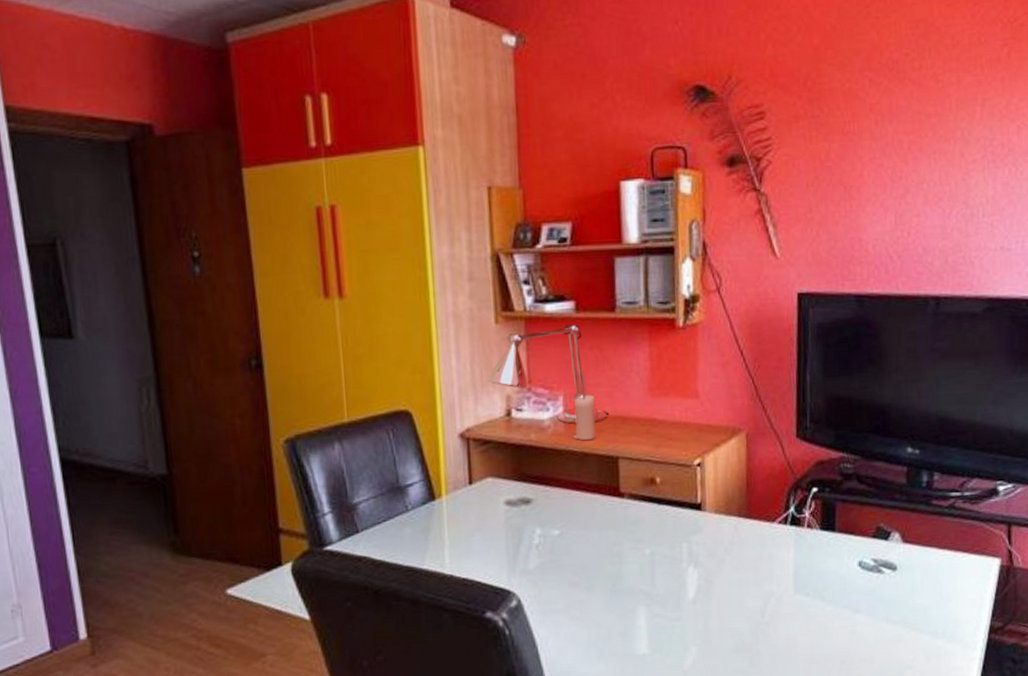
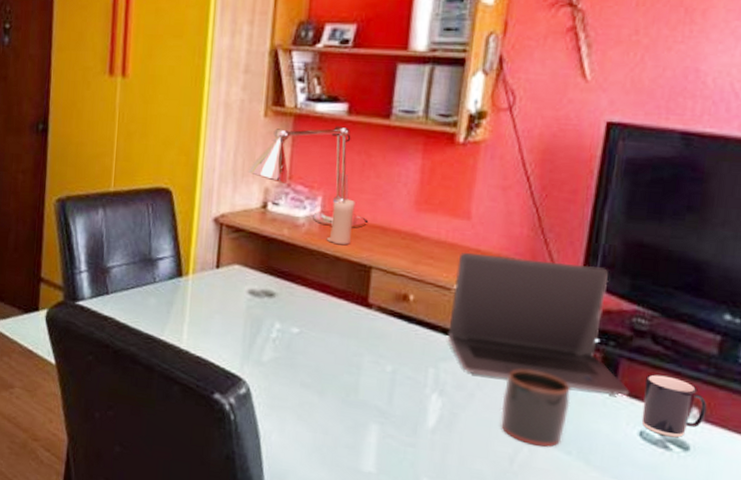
laptop computer: none [693,423,847,541] -> present [448,253,630,395]
mug: none [747,526,803,594] -> present [501,369,570,447]
mug: none [857,509,905,562] -> present [641,374,707,438]

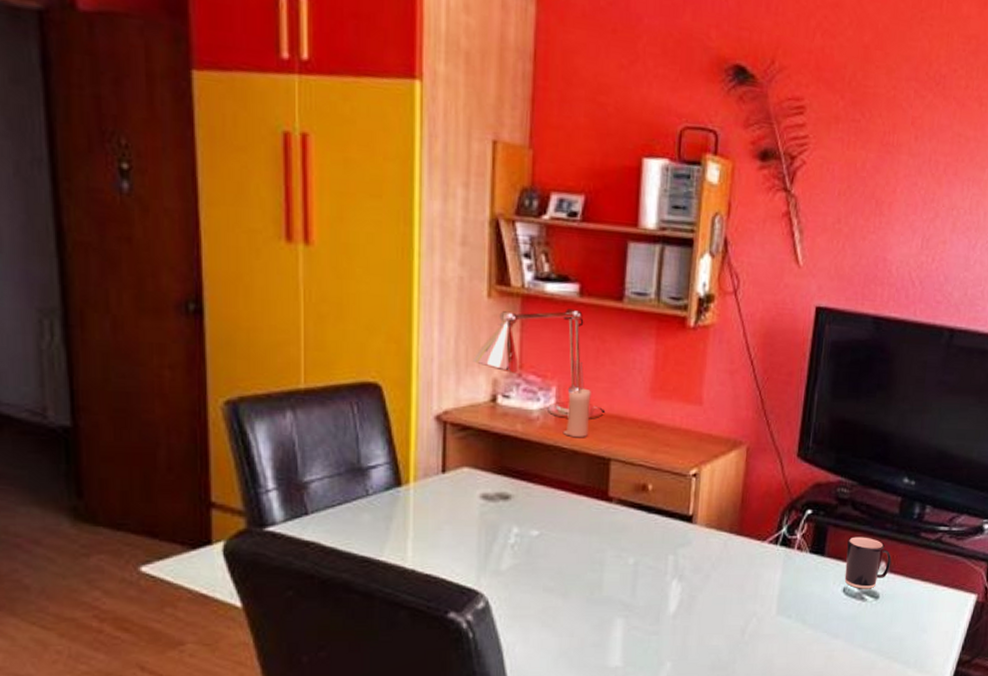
laptop computer: present [448,253,630,395] -> none [685,438,836,559]
mug: present [501,369,570,447] -> none [733,546,790,614]

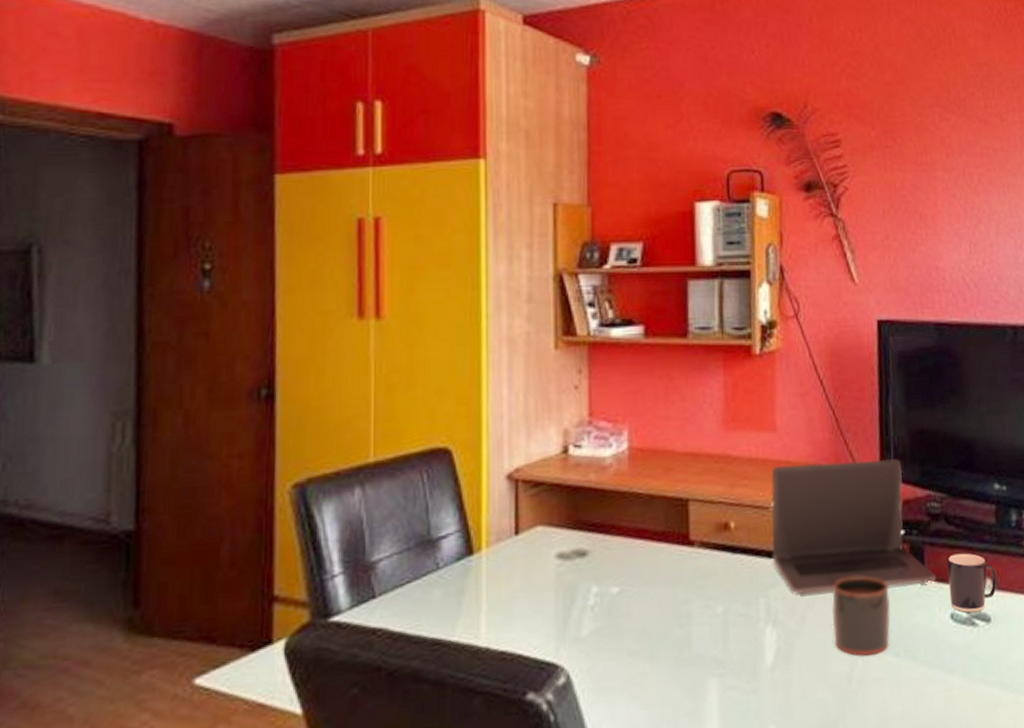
desk lamp: present [472,308,604,419] -> none [542,350,678,462]
candle: present [562,388,591,438] -> none [637,428,664,481]
laptop computer: none [685,438,836,559] -> present [771,459,937,594]
mug: none [733,546,790,614] -> present [831,575,891,656]

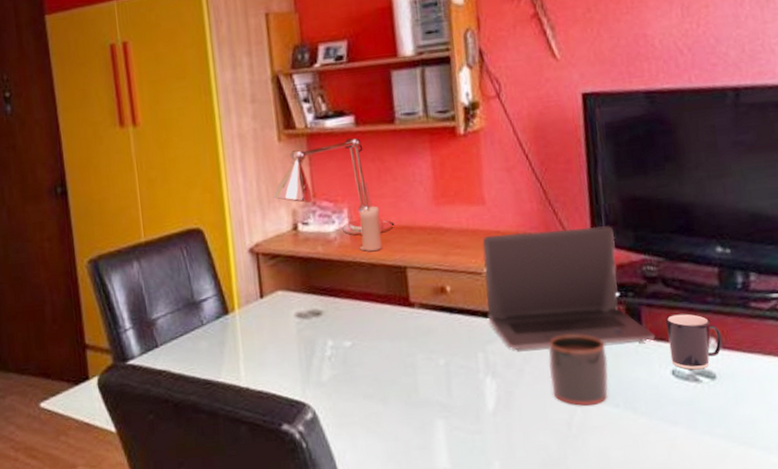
desk lamp: none [542,350,678,462] -> present [273,137,394,236]
candle: none [637,428,664,481] -> present [359,206,382,252]

